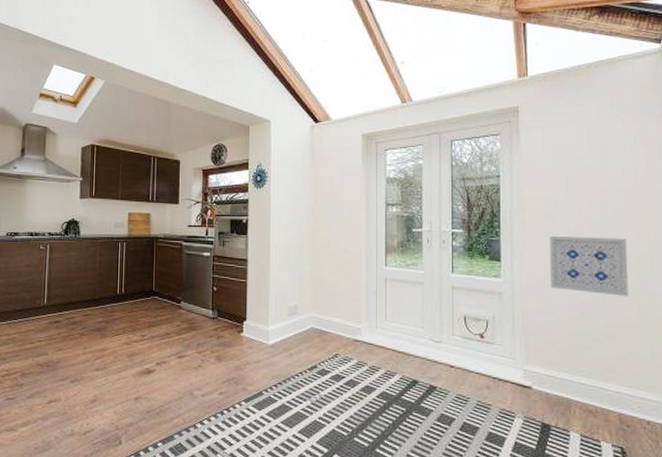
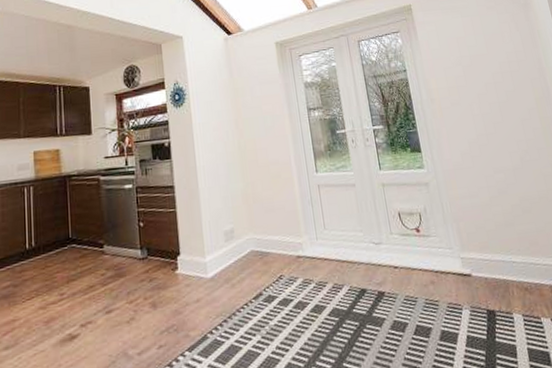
wall art: present [550,236,629,296] -> none [459,115,534,172]

